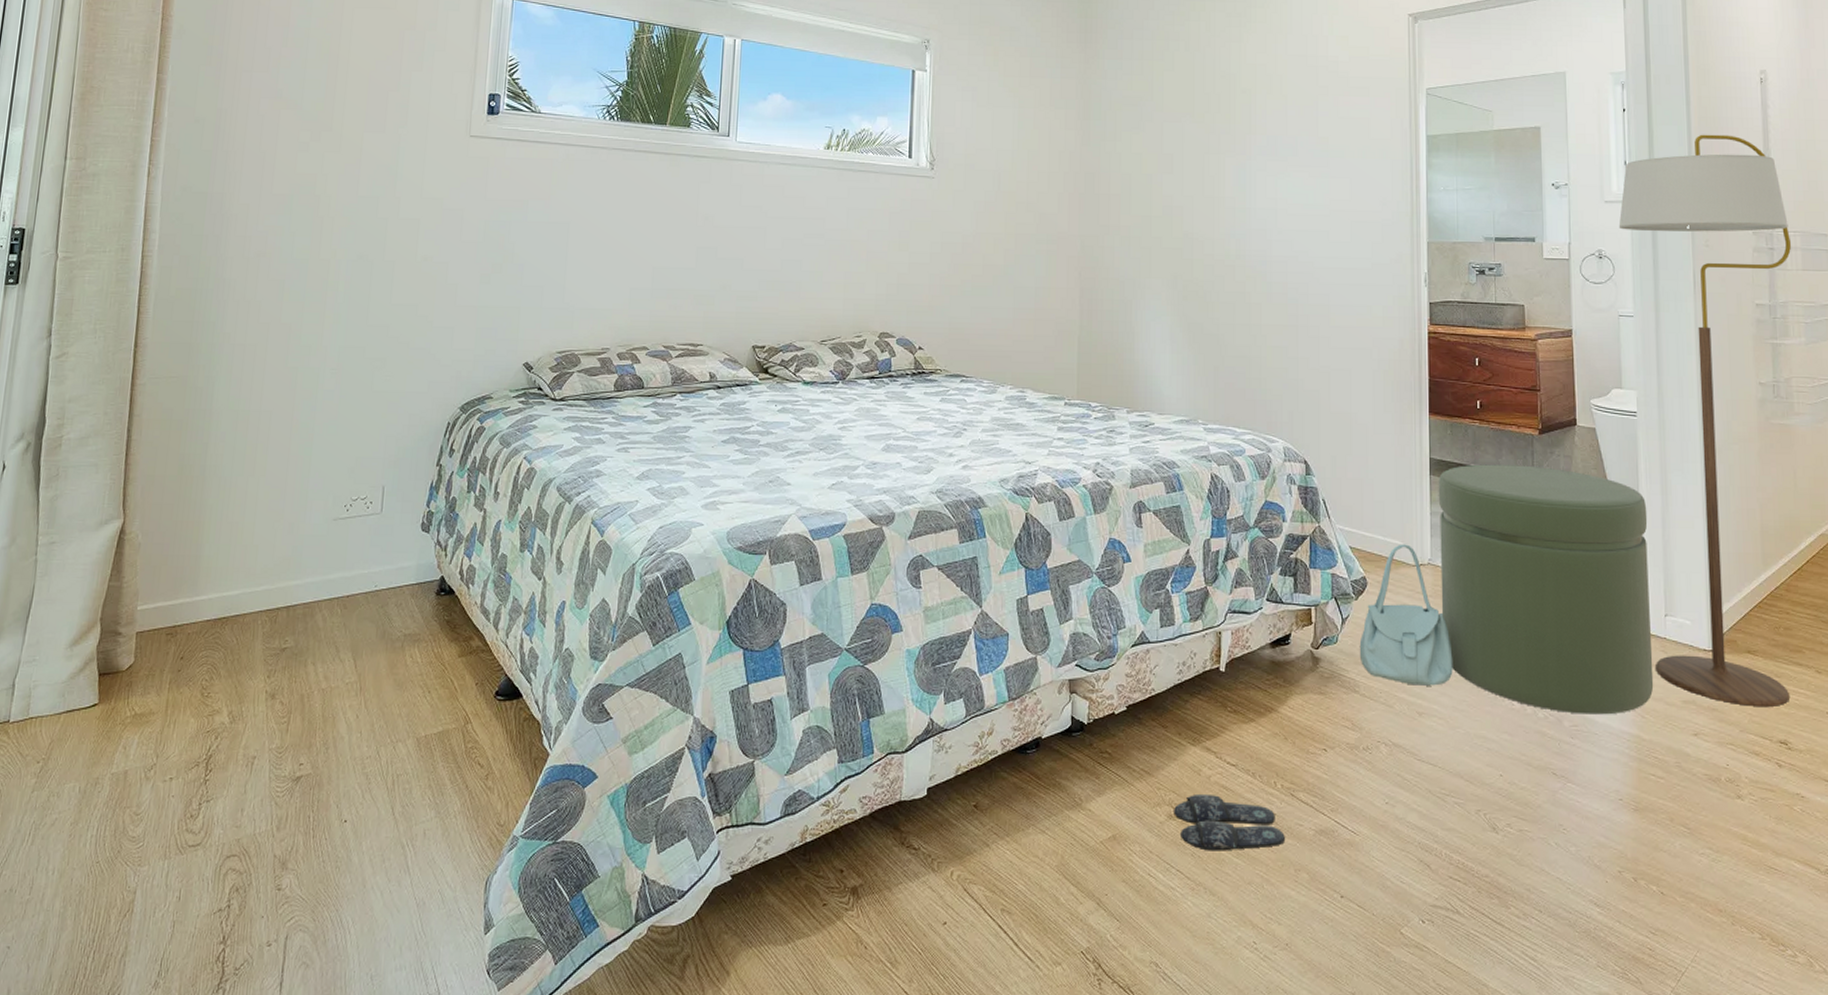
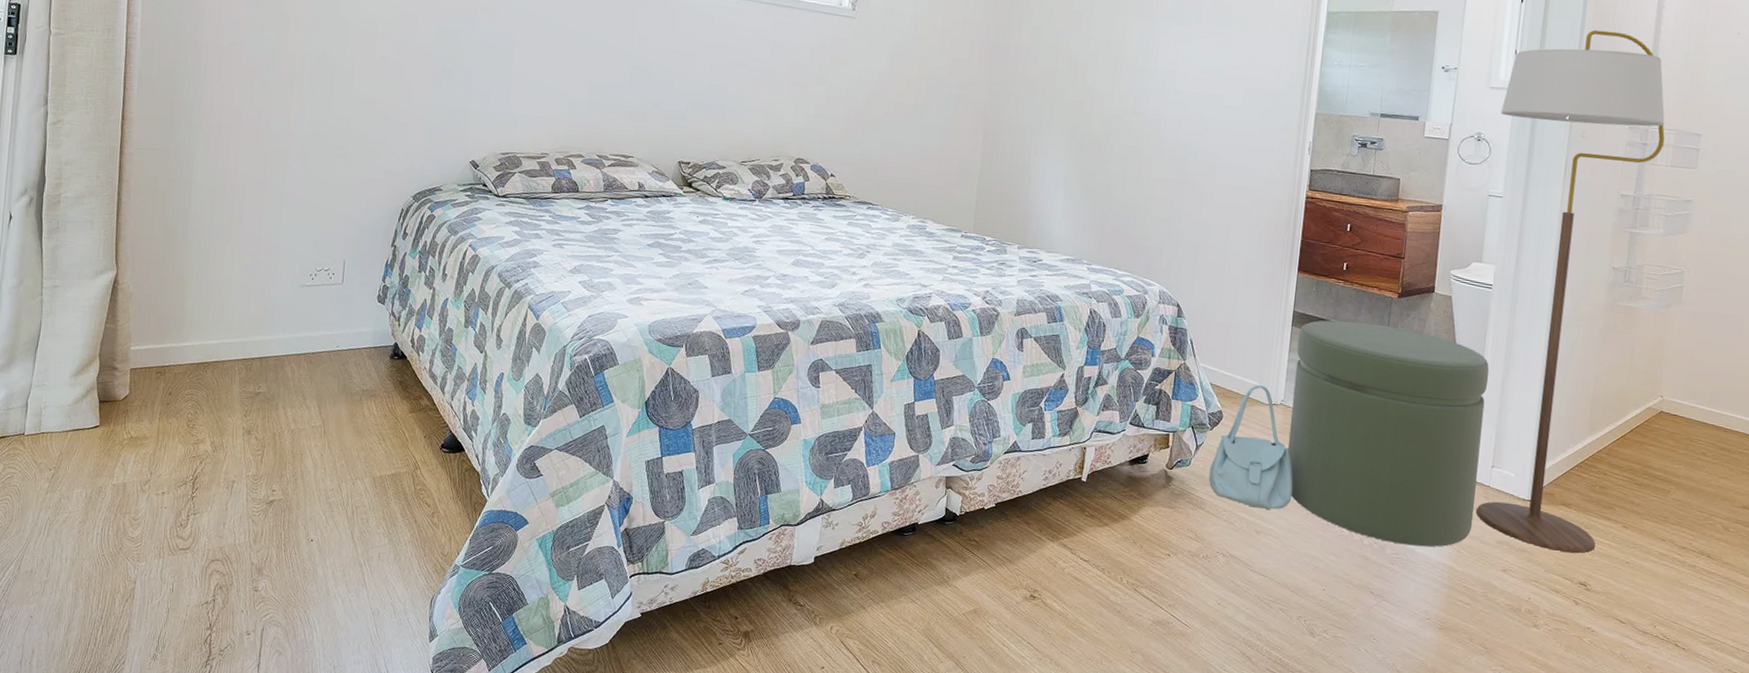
slippers: present [1174,793,1285,851] -> none [1029,581,1125,631]

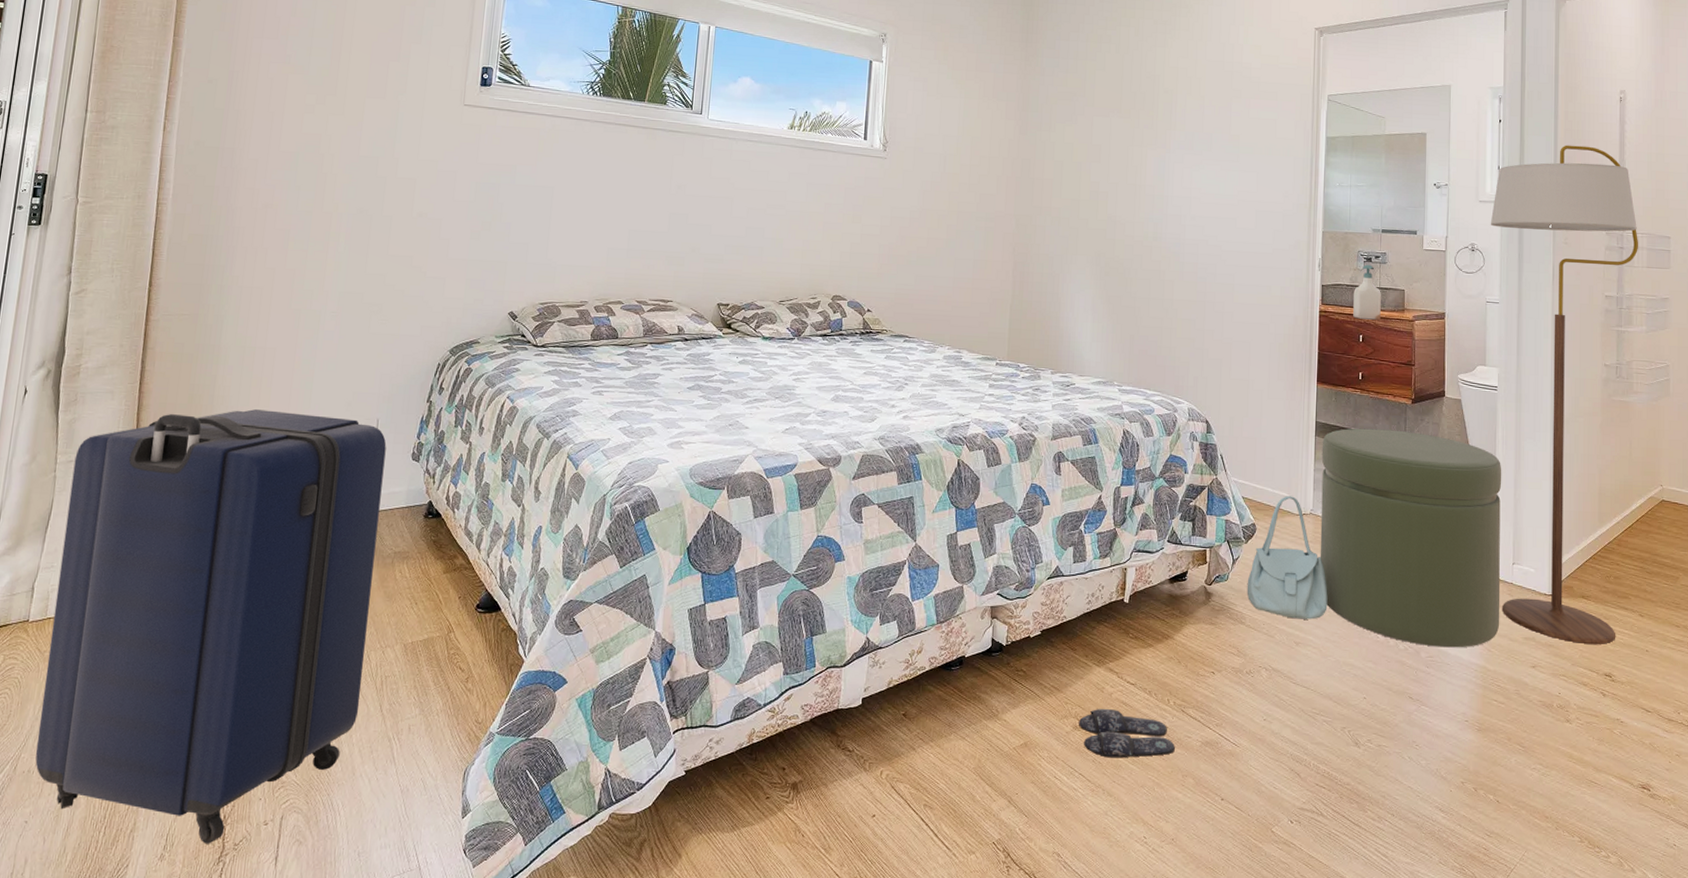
suitcase: none [36,245,353,649] -> present [35,409,387,844]
slippers: none [1029,581,1125,631] -> present [1079,708,1175,758]
soap bottle: none [1342,150,1375,209] -> present [1353,264,1381,320]

